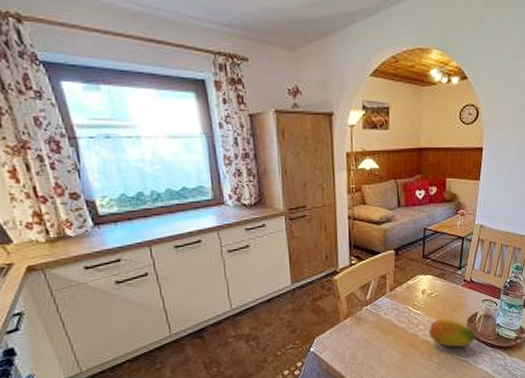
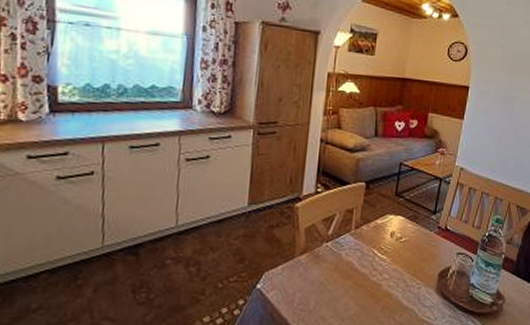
fruit: present [429,319,475,347] -> none [393,269,446,305]

